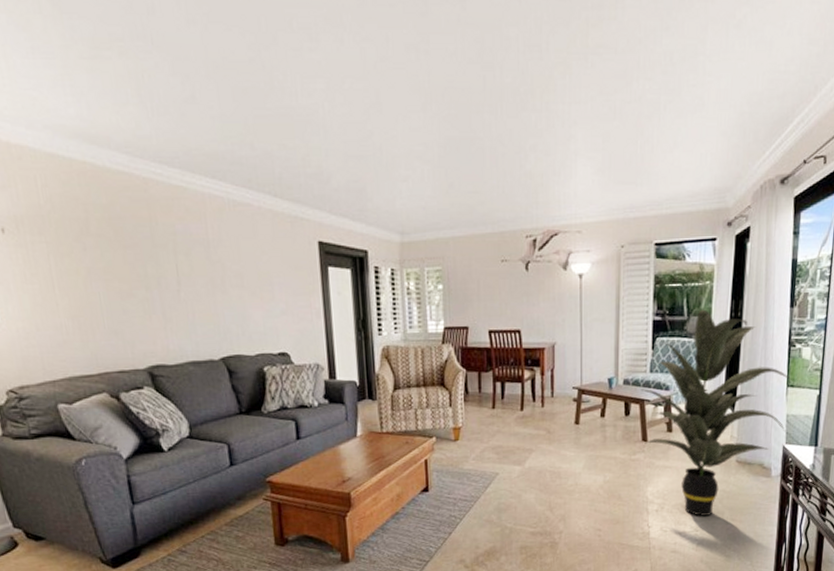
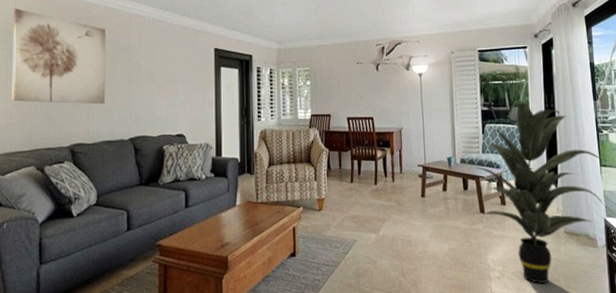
wall art: none [44,186,185,316] -> present [11,8,106,104]

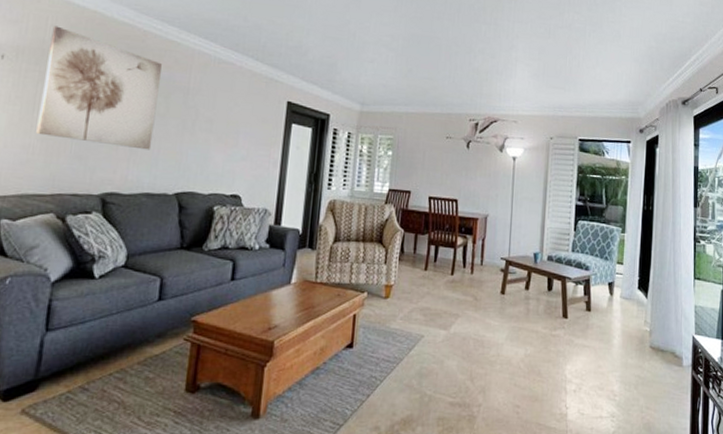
indoor plant: present [475,102,605,283] -> none [563,201,698,401]

